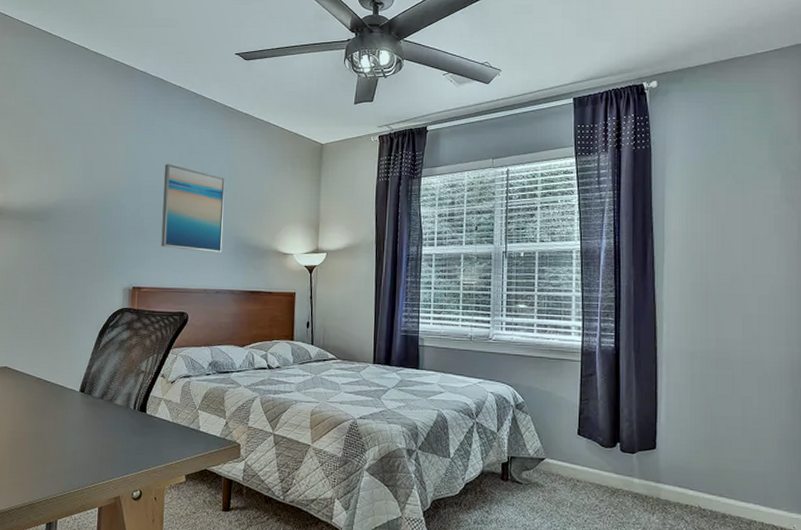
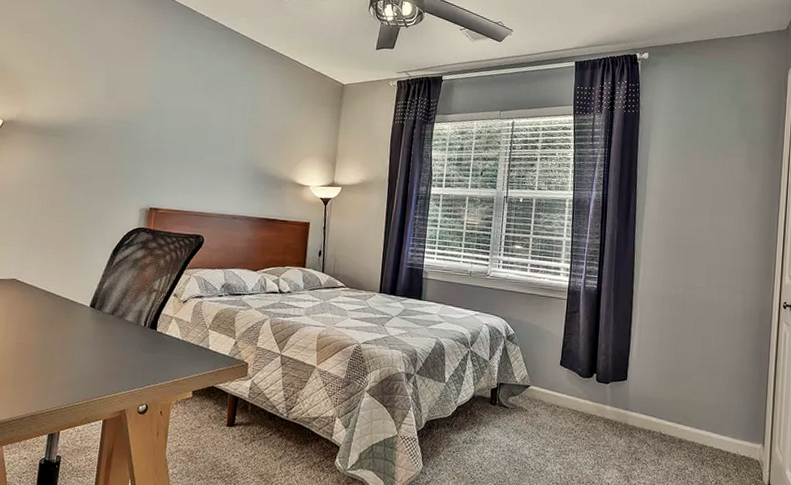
wall art: present [161,164,225,253] -> none [180,91,248,180]

